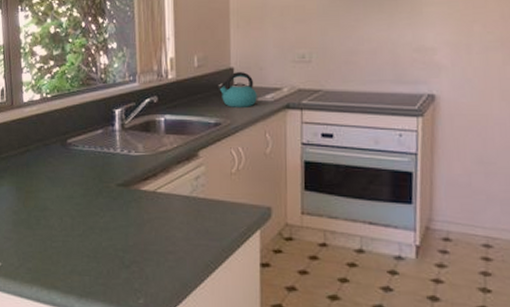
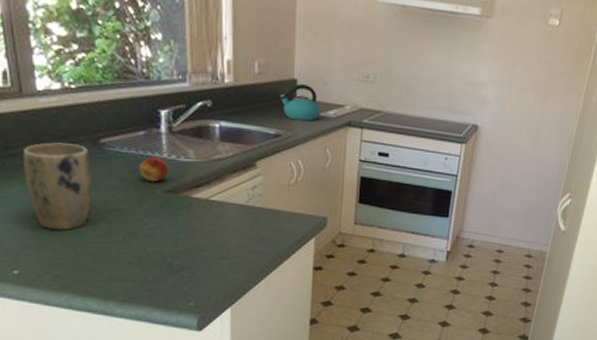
plant pot: none [10,145,61,224] -> present [22,142,93,230]
fruit: none [97,153,121,177] -> present [138,156,168,182]

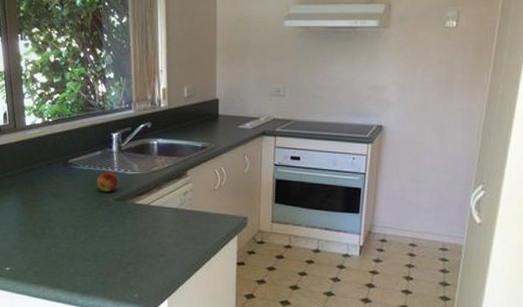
plant pot: present [22,142,93,230] -> none [15,165,63,234]
kettle: present [279,84,320,121] -> none [204,103,238,133]

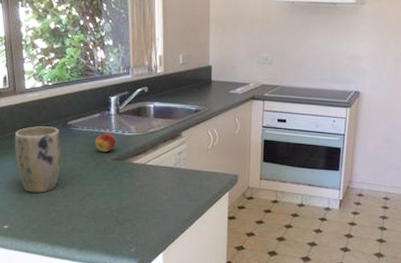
plant pot: none [15,165,63,234] -> present [14,126,62,193]

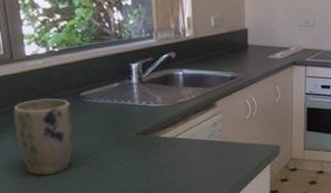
fruit: present [94,133,116,153] -> none [114,104,139,127]

